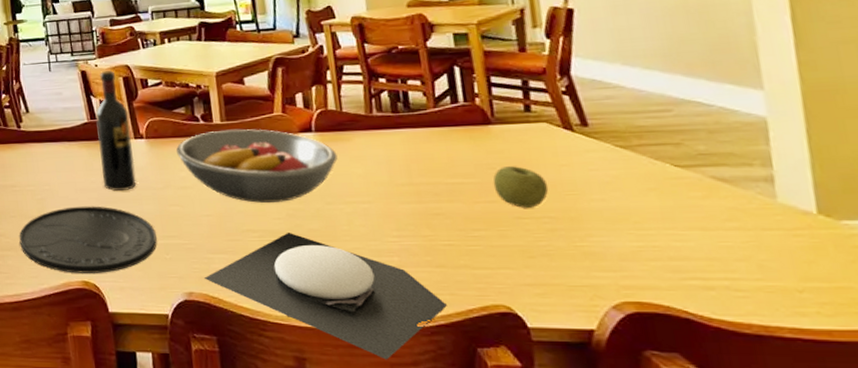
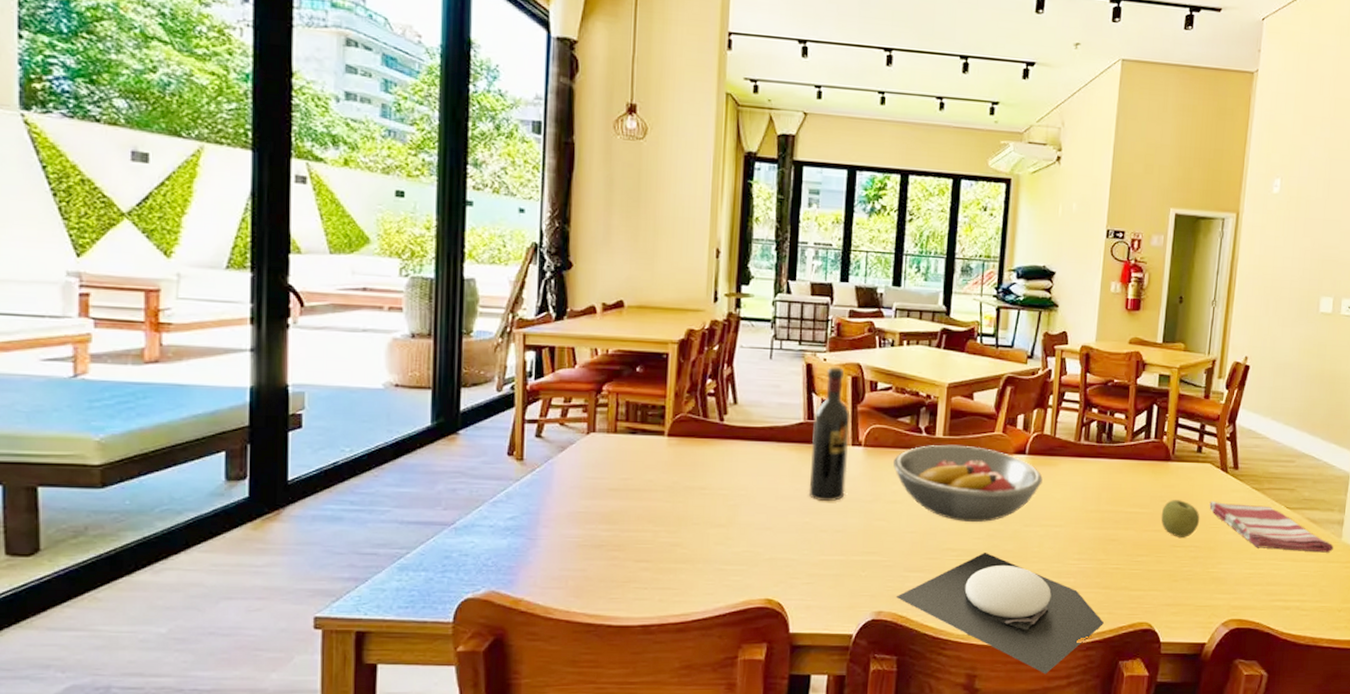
plate: present [19,206,157,273] -> none [698,516,856,590]
dish towel: none [557,164,766,218] -> present [1209,501,1334,553]

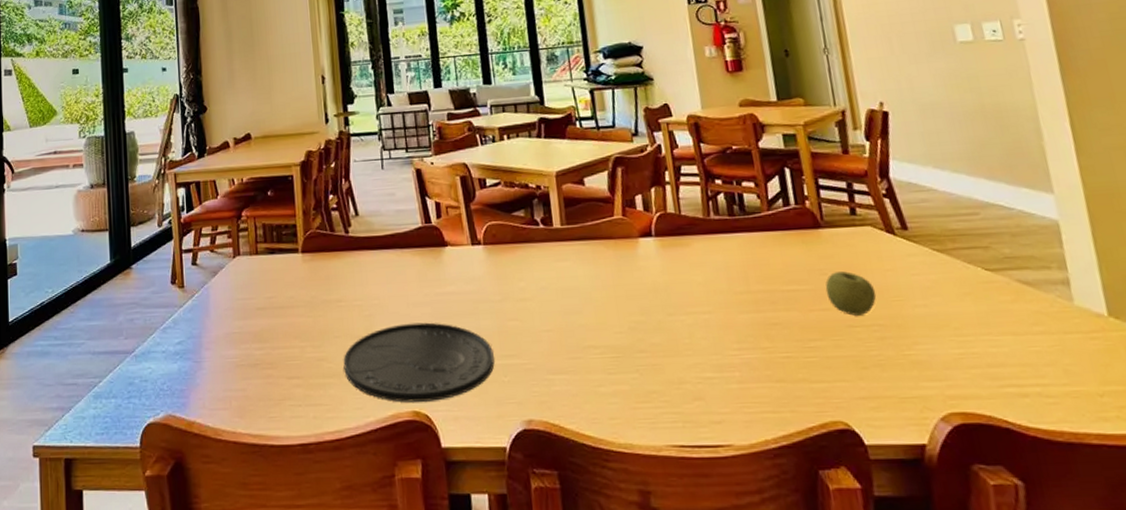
plate: none [698,516,856,590] -> present [343,322,495,402]
wine bottle: present [808,366,851,502] -> none [430,168,473,306]
fruit bowl: present [893,445,1043,522] -> none [515,234,678,315]
plate: present [895,553,1104,674] -> none [543,348,788,489]
dish towel: present [1209,501,1334,553] -> none [882,269,1066,322]

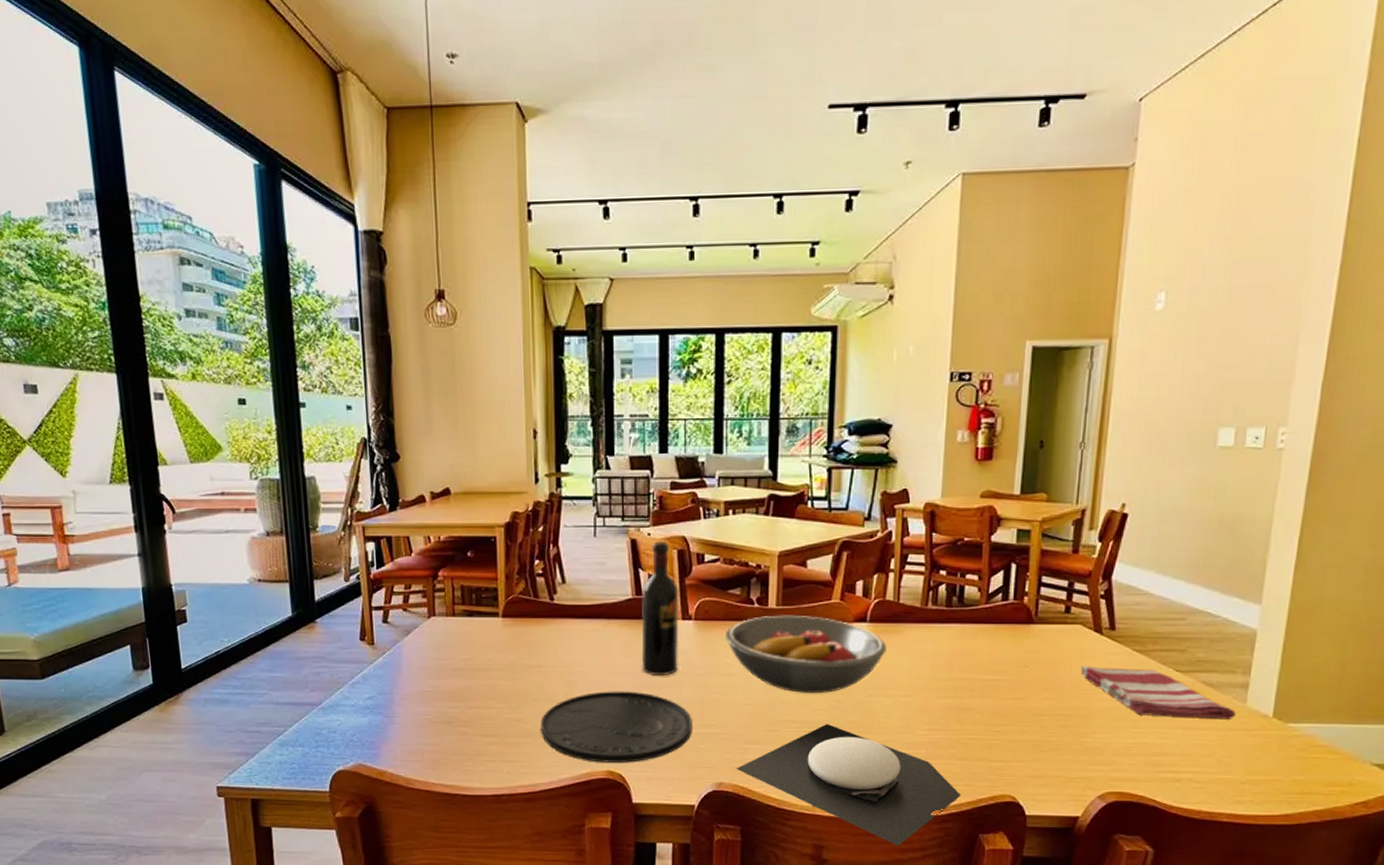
wine bottle: none [430,168,473,306] -> present [641,540,679,677]
fruit bowl: none [515,234,678,315] -> present [726,616,887,693]
plate: none [543,348,788,489] -> present [735,724,961,846]
apple: present [825,271,877,316] -> none [1023,665,1070,705]
dish towel: none [882,269,1066,322] -> present [1080,665,1236,720]

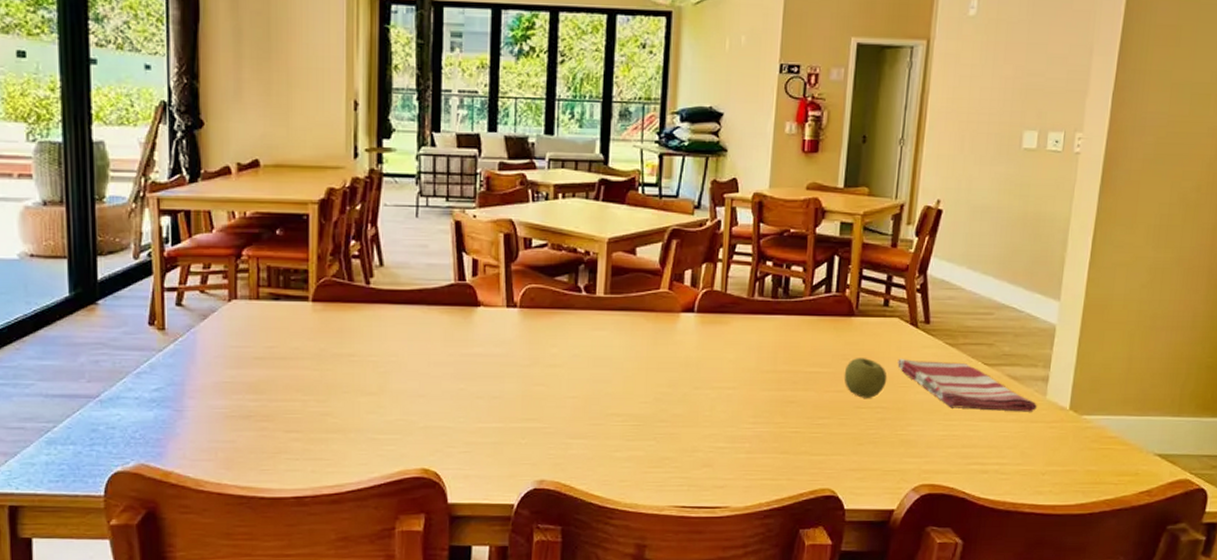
plate: present [540,691,692,763] -> none [350,382,514,460]
wine bottle: present [641,540,679,677] -> none [462,223,504,367]
fruit bowl: present [726,616,887,693] -> none [552,305,713,385]
plate: present [735,724,961,846] -> none [558,418,782,544]
apple: none [1023,665,1070,705] -> present [844,358,888,398]

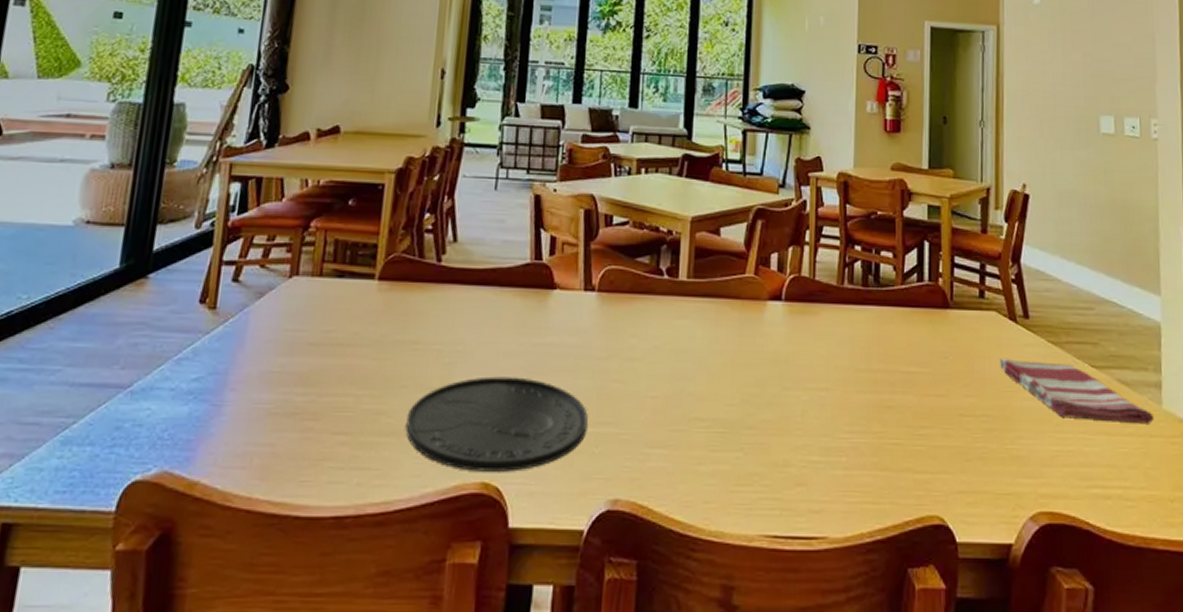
plate: none [350,382,514,460] -> present [405,376,588,472]
apple: present [844,358,888,398] -> none [944,356,990,404]

